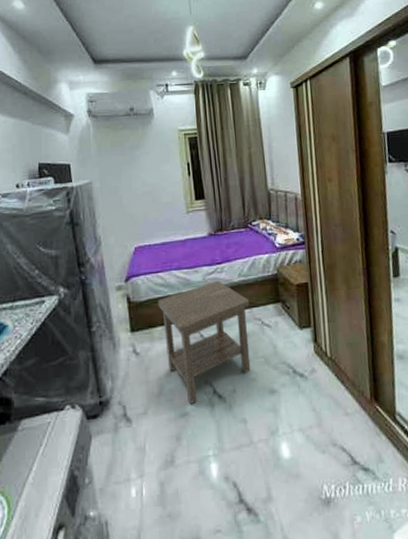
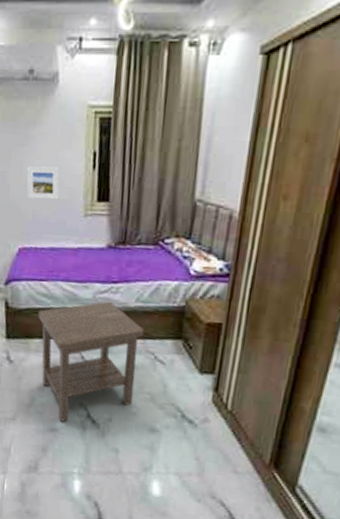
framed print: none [135,177,165,205] -> present [26,166,60,200]

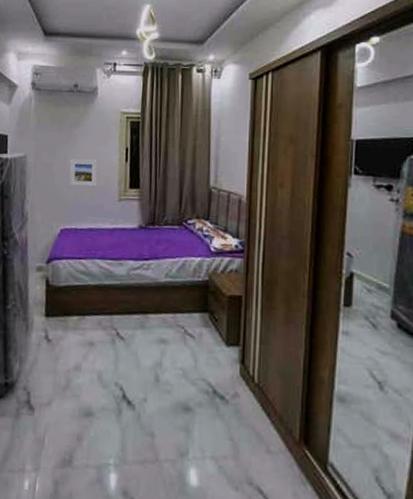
side table: present [38,301,144,422] -> none [76,277,174,405]

